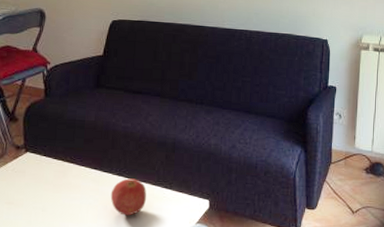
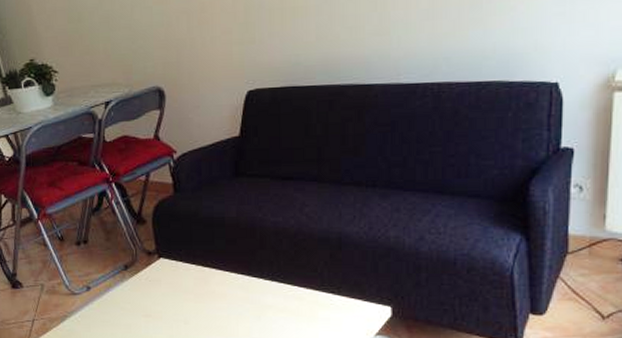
fruit: present [110,178,147,216] -> none [263,283,308,328]

